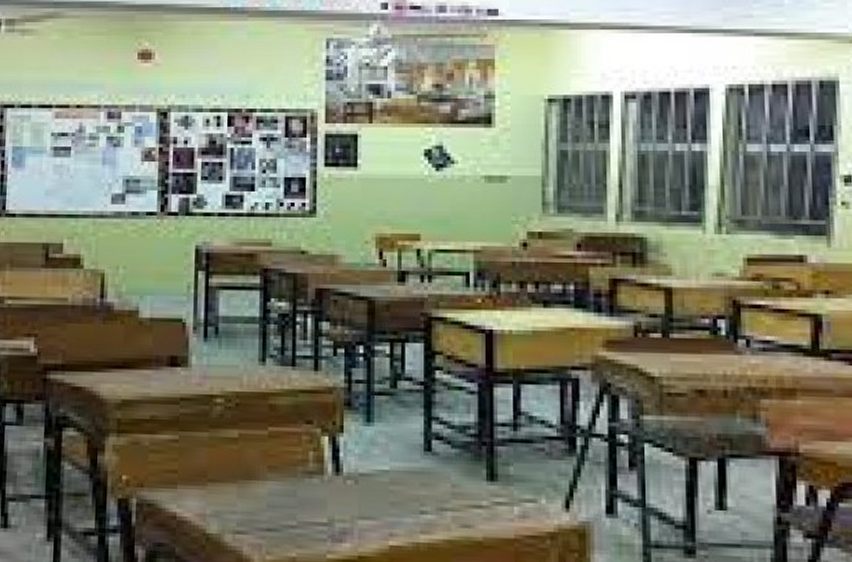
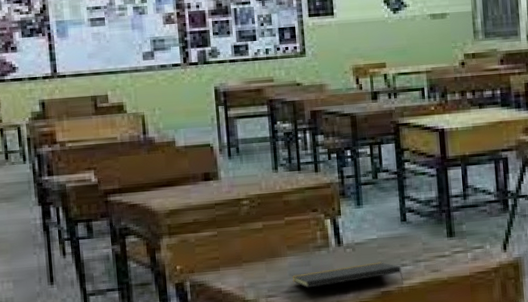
notepad: none [270,503,421,539] -> present [292,261,403,288]

